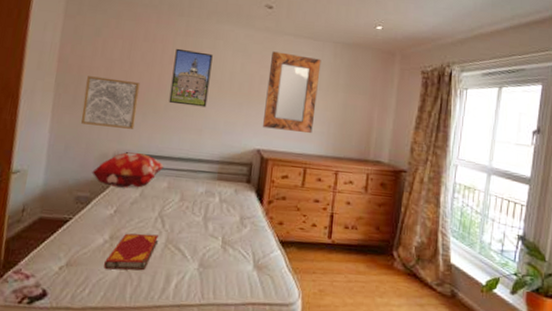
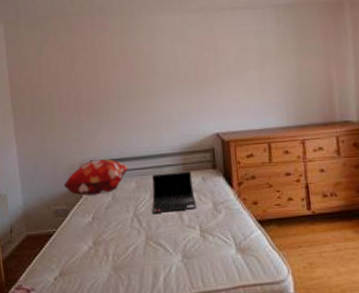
wall art: present [81,76,141,129] -> none [40,91,93,142]
hardback book: present [104,233,158,270] -> none [93,234,138,273]
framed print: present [169,48,213,108] -> none [115,47,157,105]
laptop computer: none [178,178,226,220] -> present [152,171,197,213]
home mirror: present [262,51,321,134] -> none [211,27,269,111]

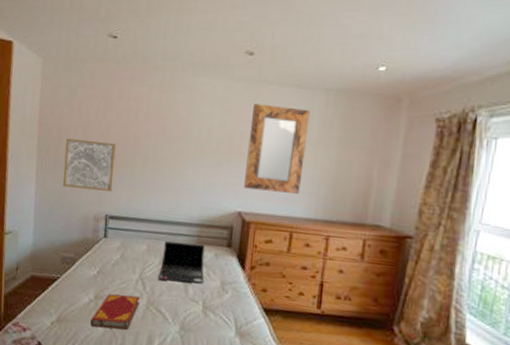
wall art: none [40,91,93,142] -> present [63,138,117,192]
decorative pillow: present [63,159,129,196] -> none [75,214,143,251]
hardback book: none [93,234,138,273] -> present [90,293,140,330]
home mirror: none [211,27,269,111] -> present [243,103,310,195]

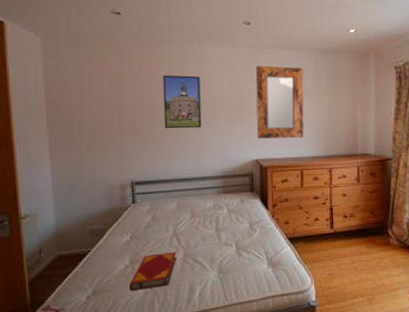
wall art: present [63,138,117,192] -> none [79,113,135,161]
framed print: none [145,105,189,168] -> present [163,75,202,129]
laptop computer: present [158,241,205,284] -> none [191,193,235,232]

